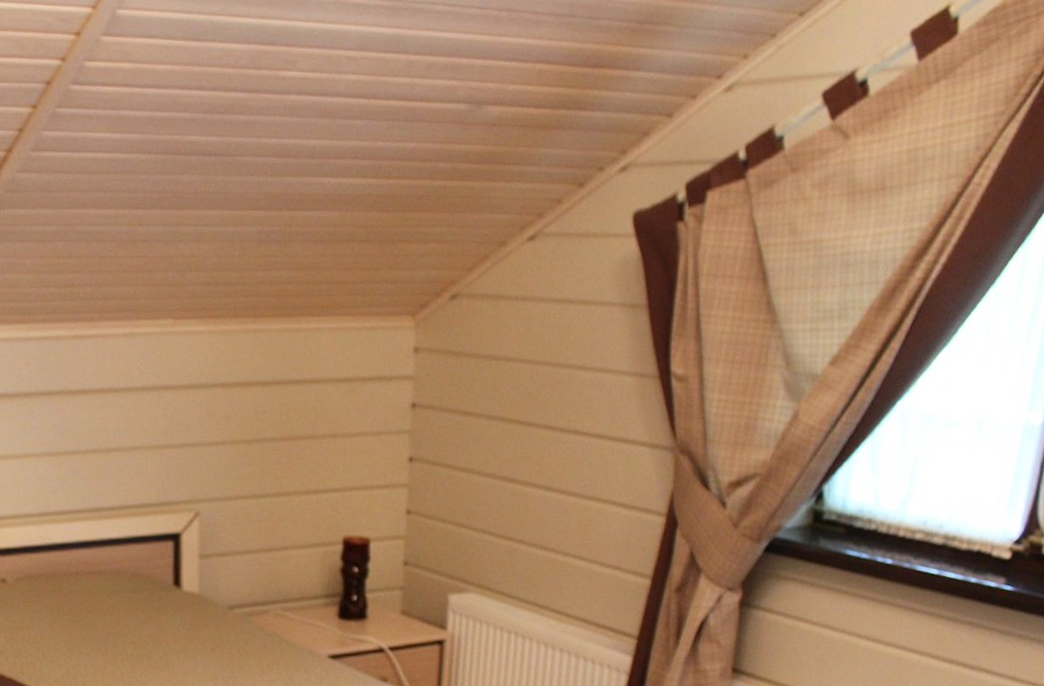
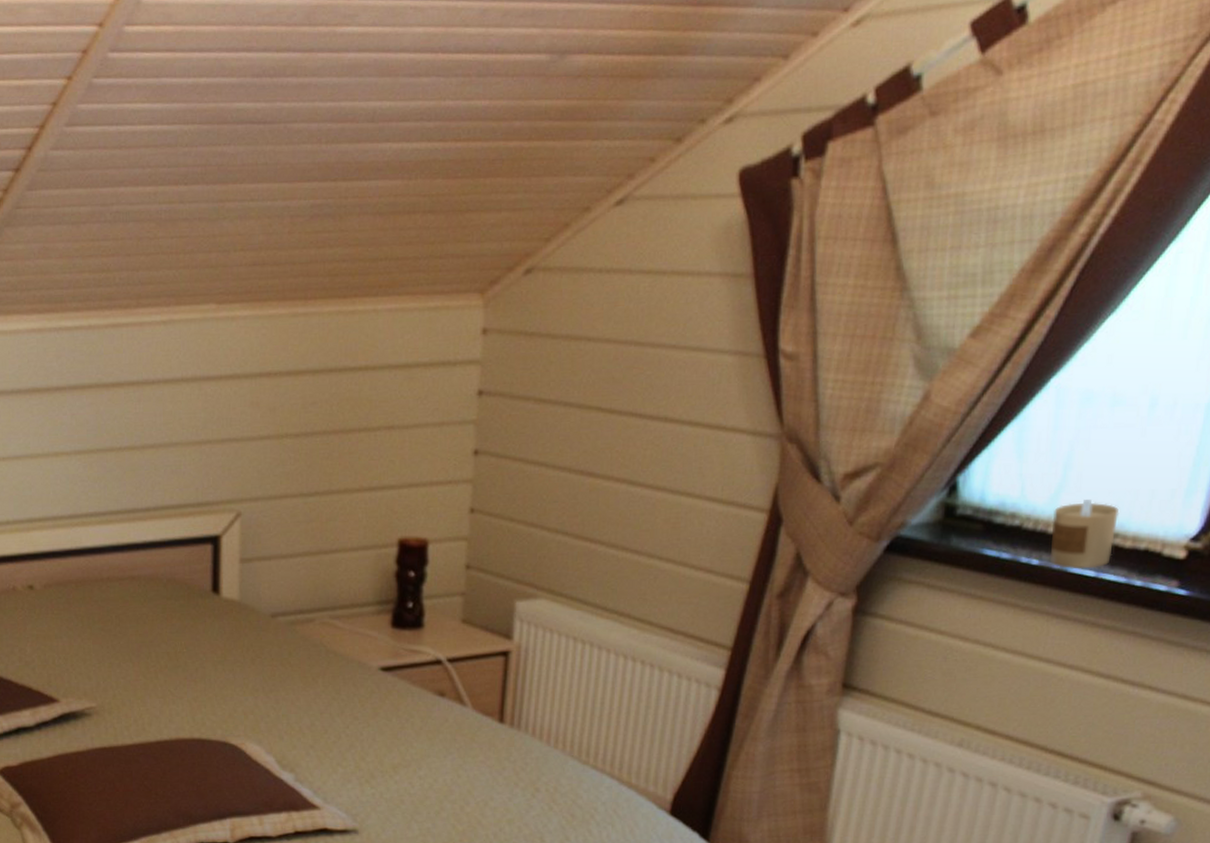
candle: none [902,506,956,568] -> present [1050,498,1120,570]

